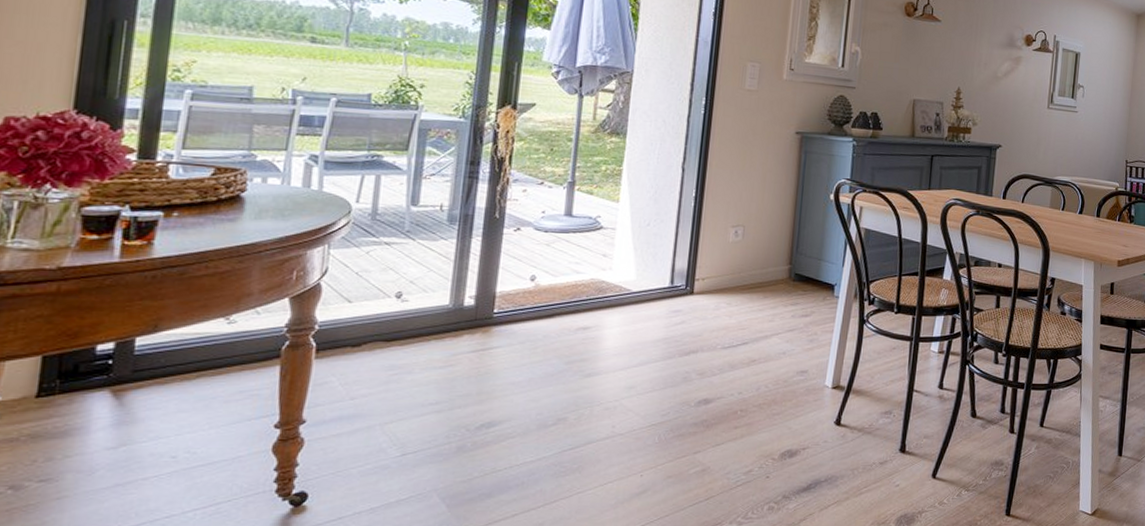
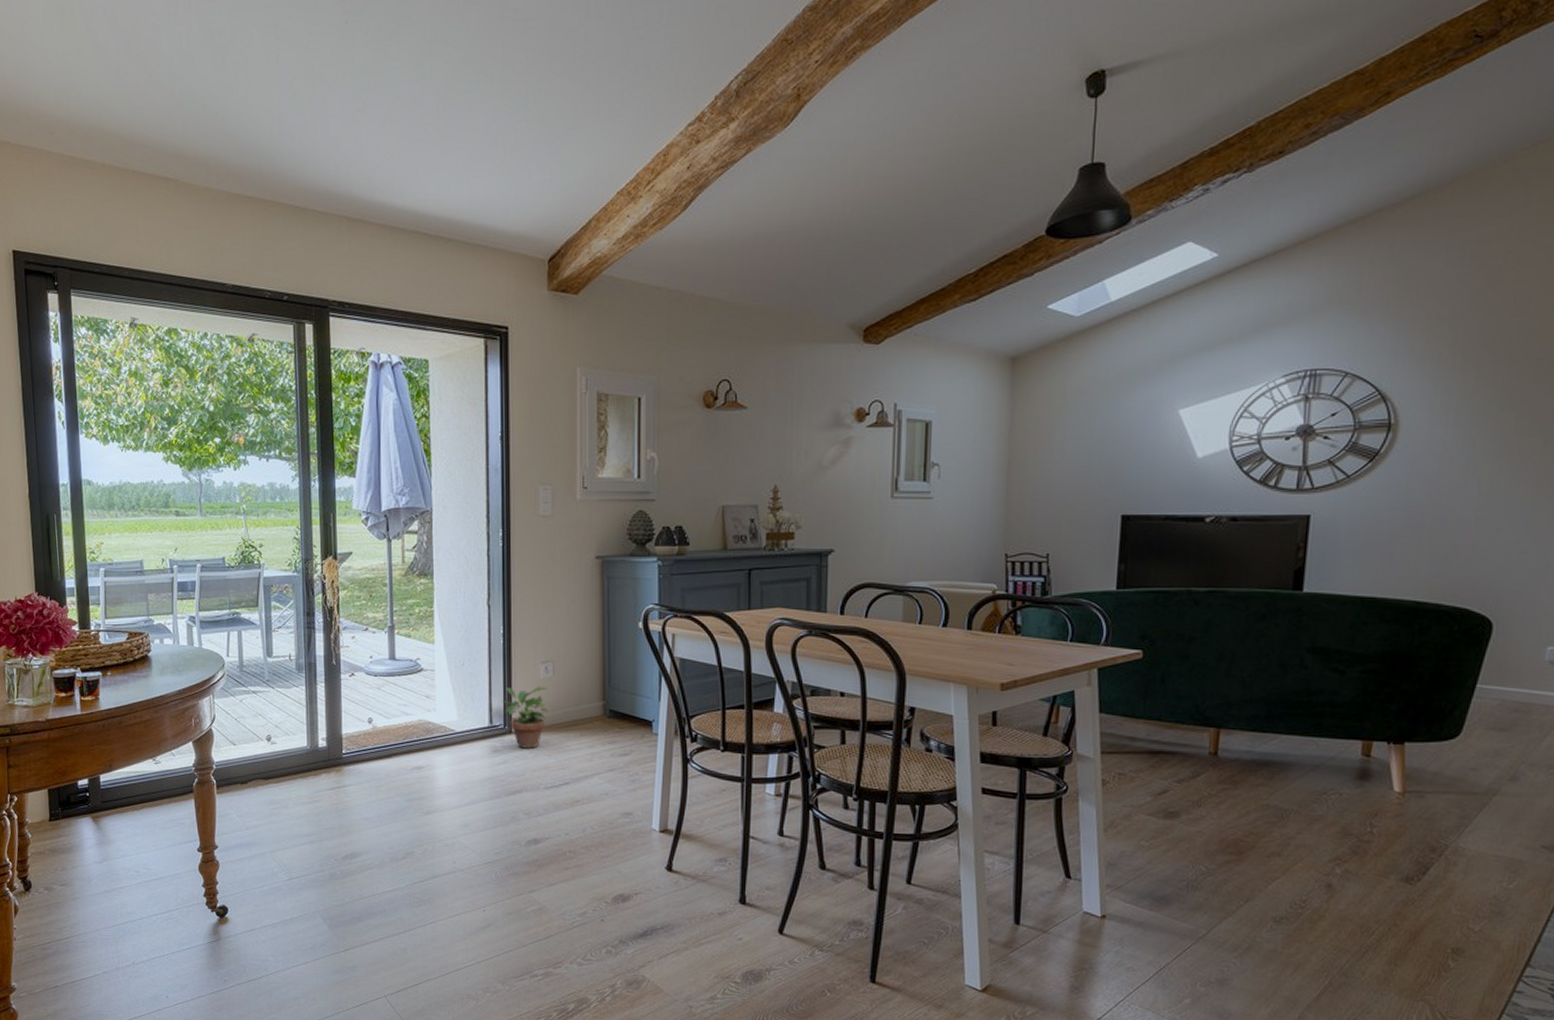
potted plant: none [686,248,737,309] -> present [502,685,549,749]

